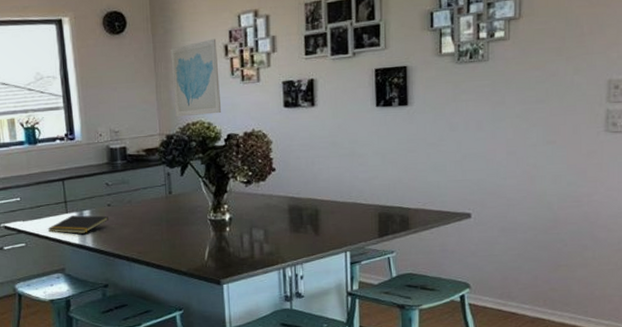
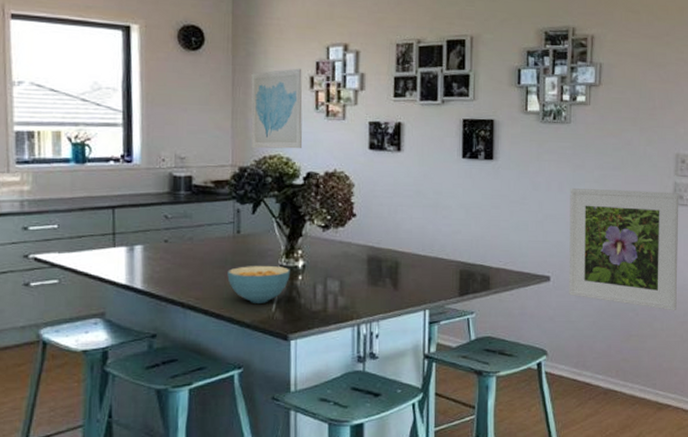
notepad: present [47,215,109,234] -> none [88,250,164,272]
cereal bowl: none [163,220,219,254] -> present [227,266,290,303]
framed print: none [490,119,612,240] -> present [569,188,679,311]

